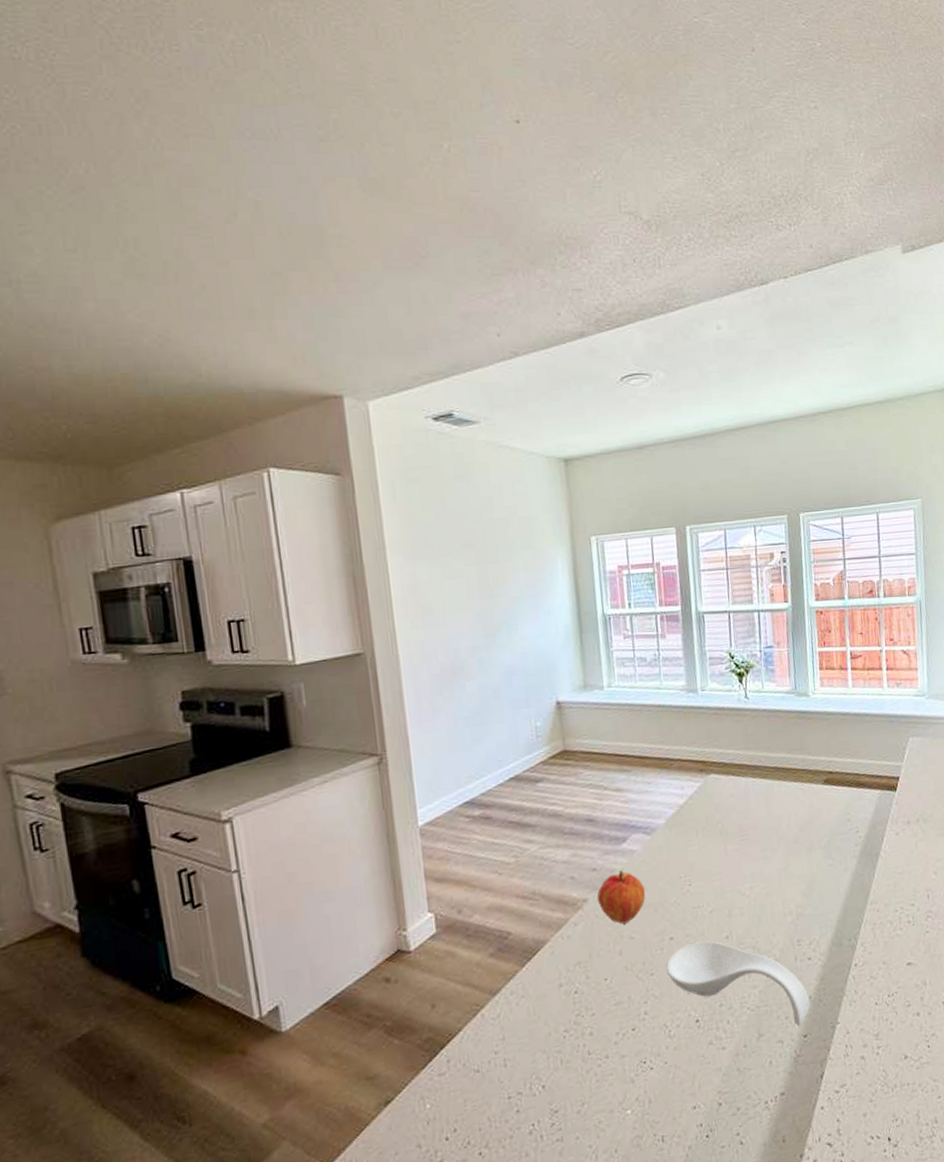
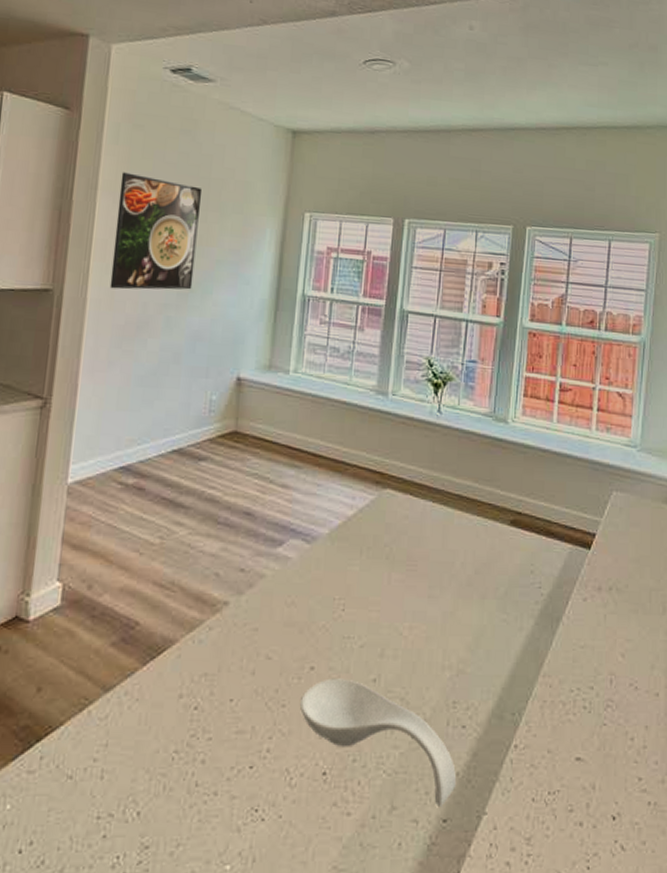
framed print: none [406,527,498,642] -> present [110,172,203,290]
fruit: present [597,869,645,925] -> none [239,576,293,640]

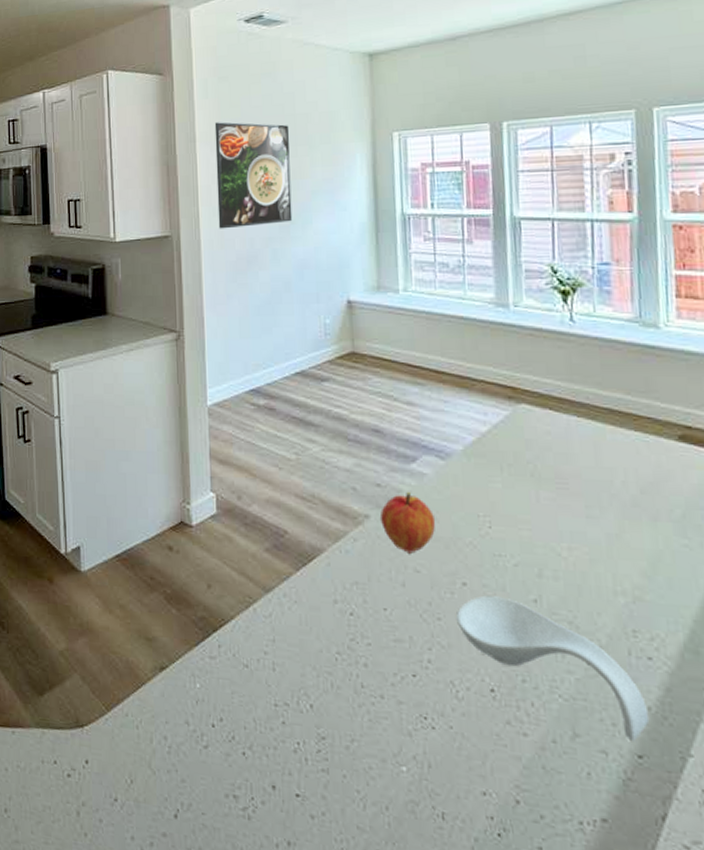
fruit: none [239,576,293,640] -> present [379,491,435,554]

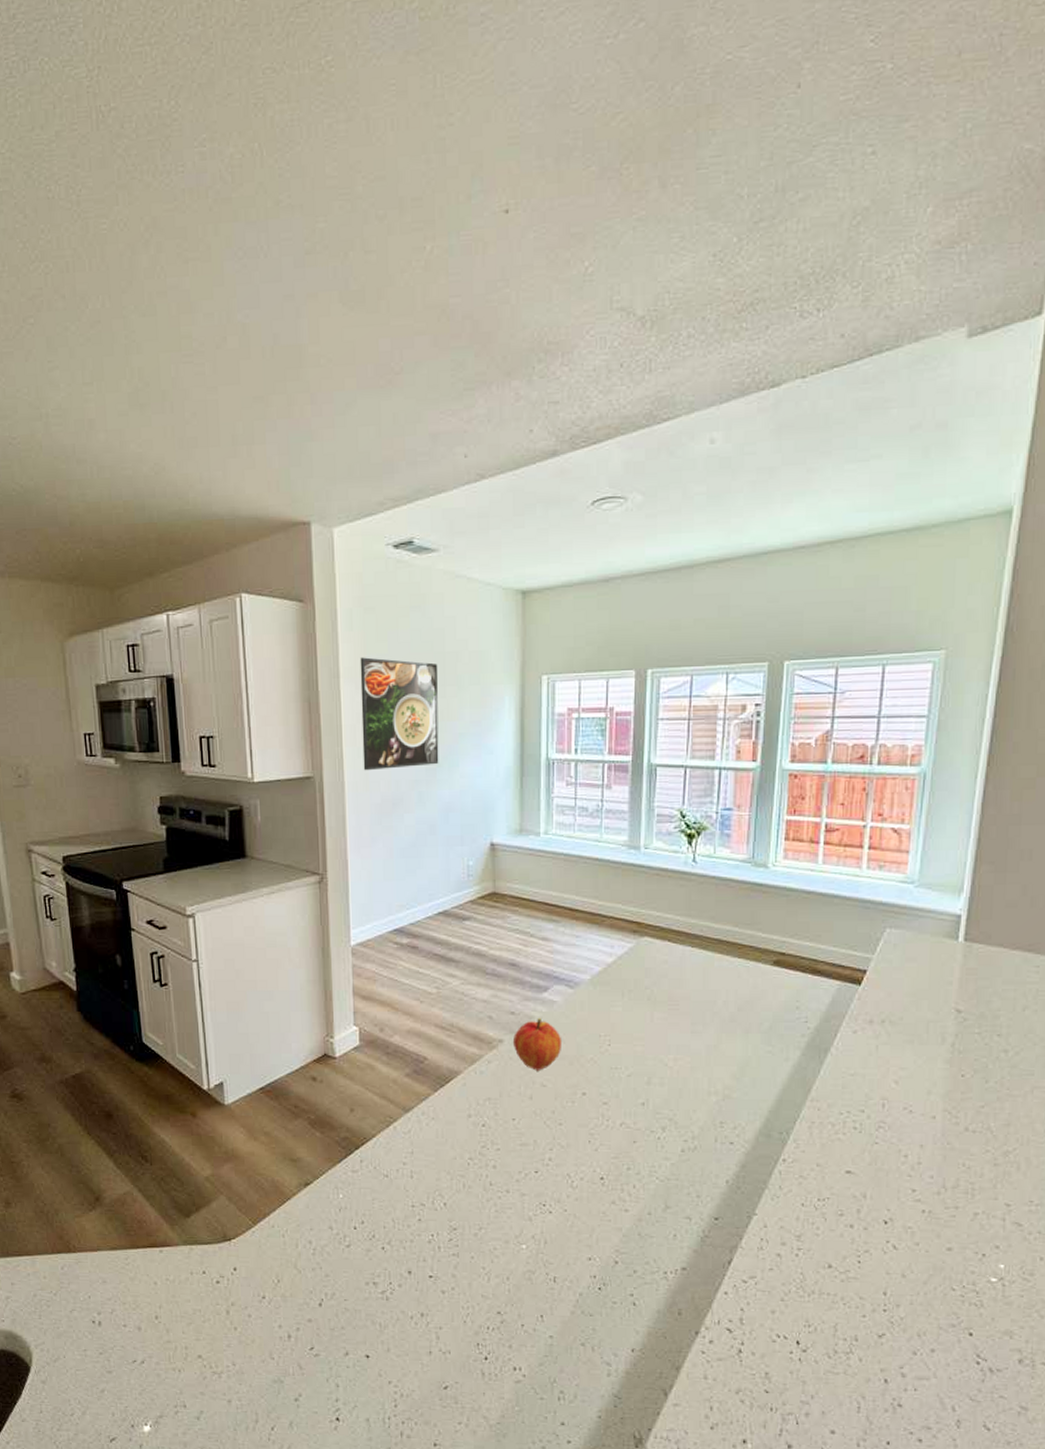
spoon rest: present [456,595,650,742] -> none [576,1102,727,1208]

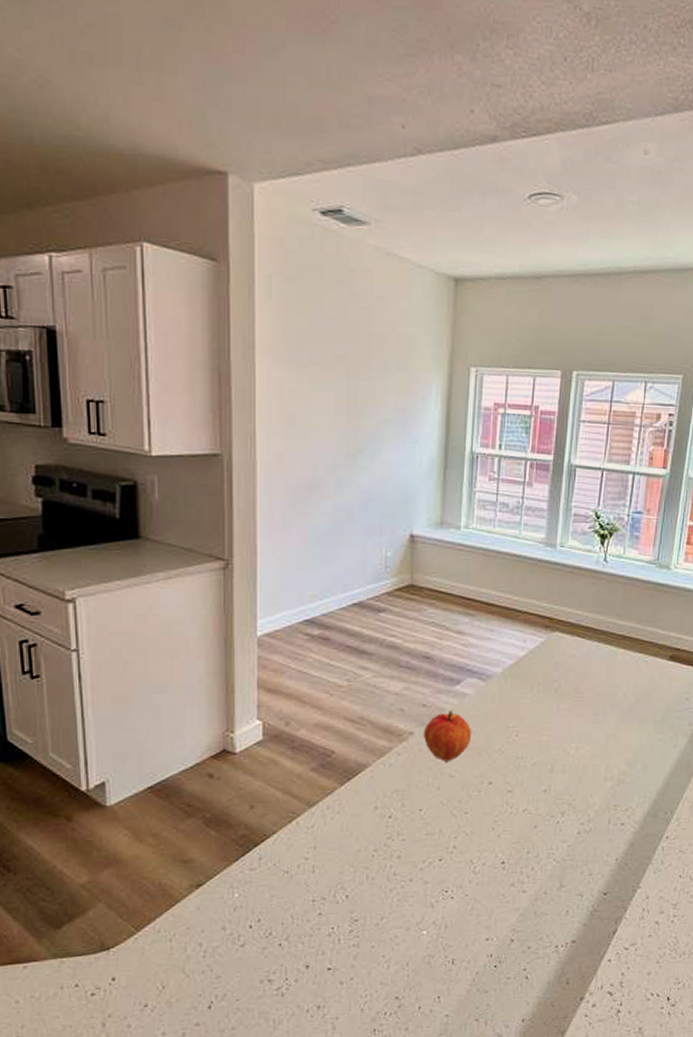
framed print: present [360,657,439,771] -> none [278,329,364,452]

